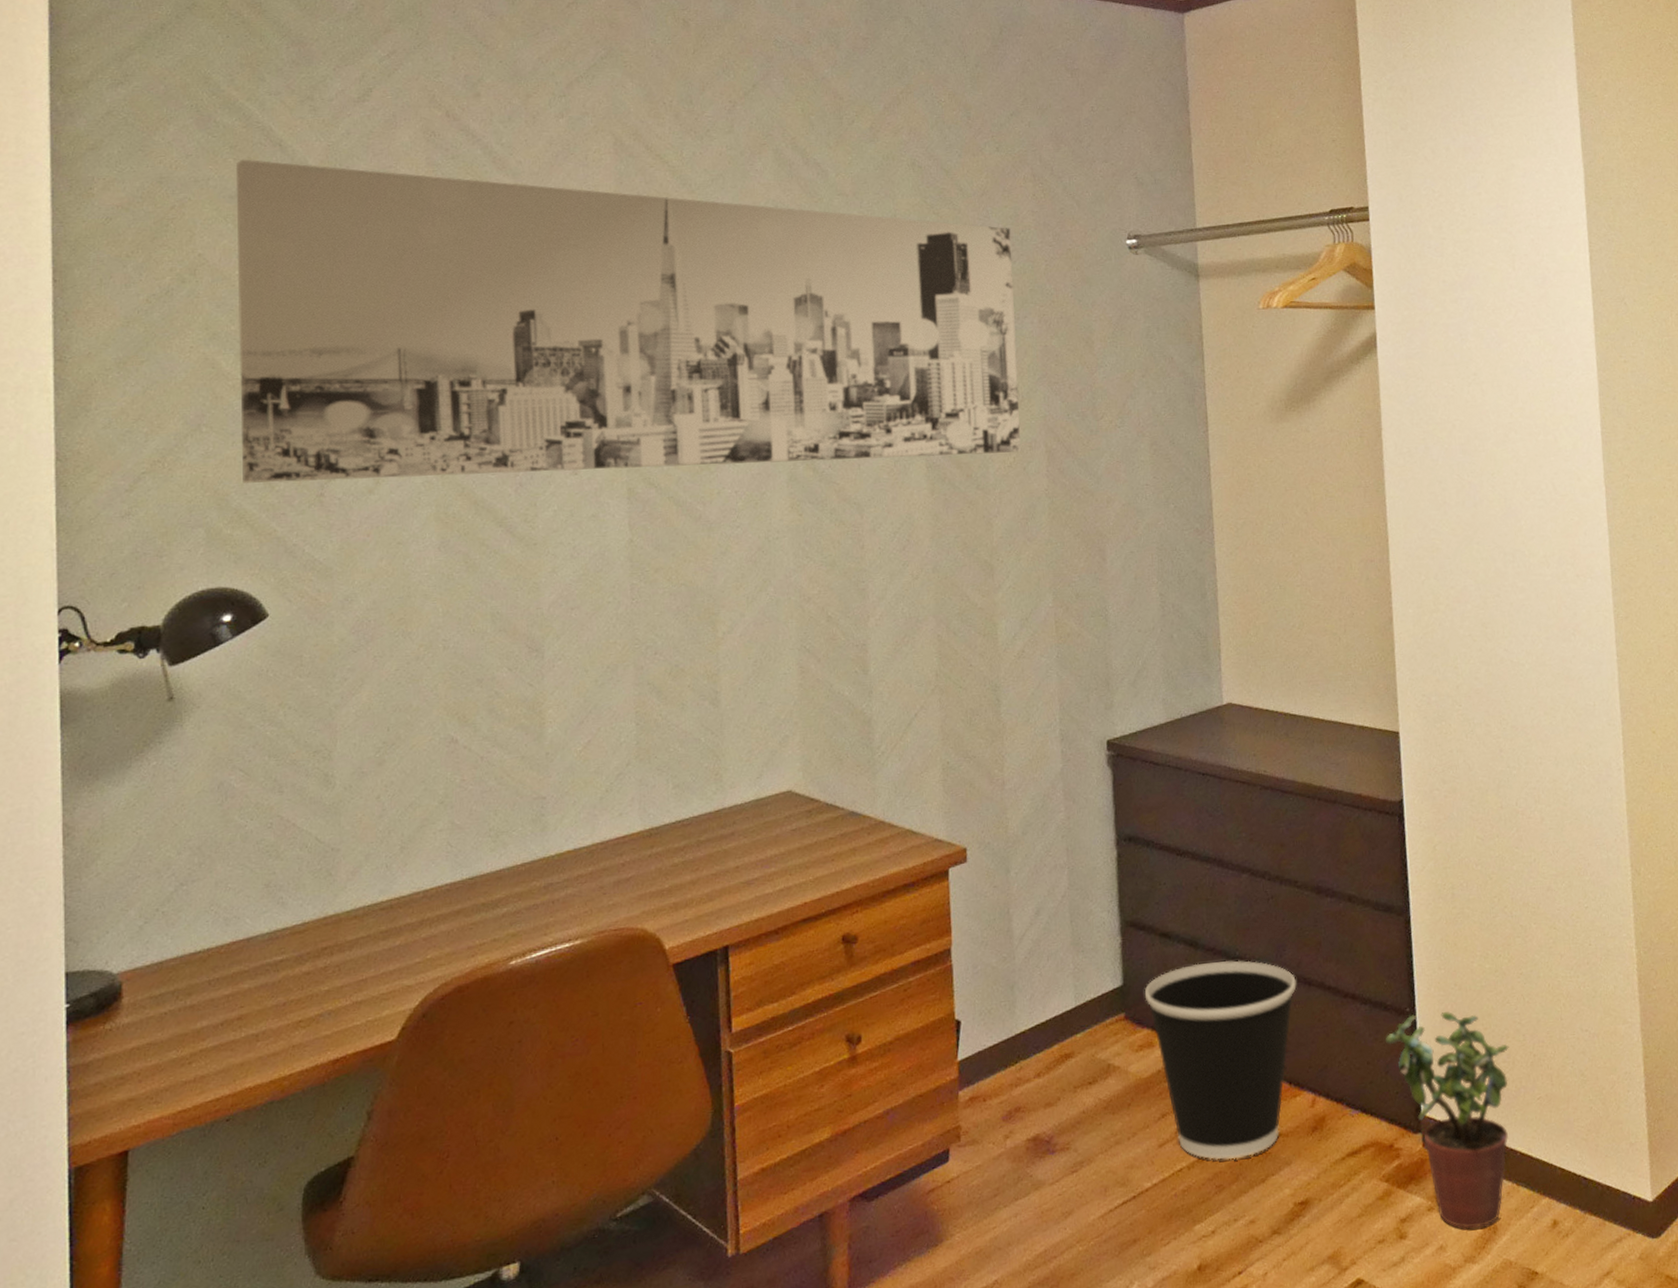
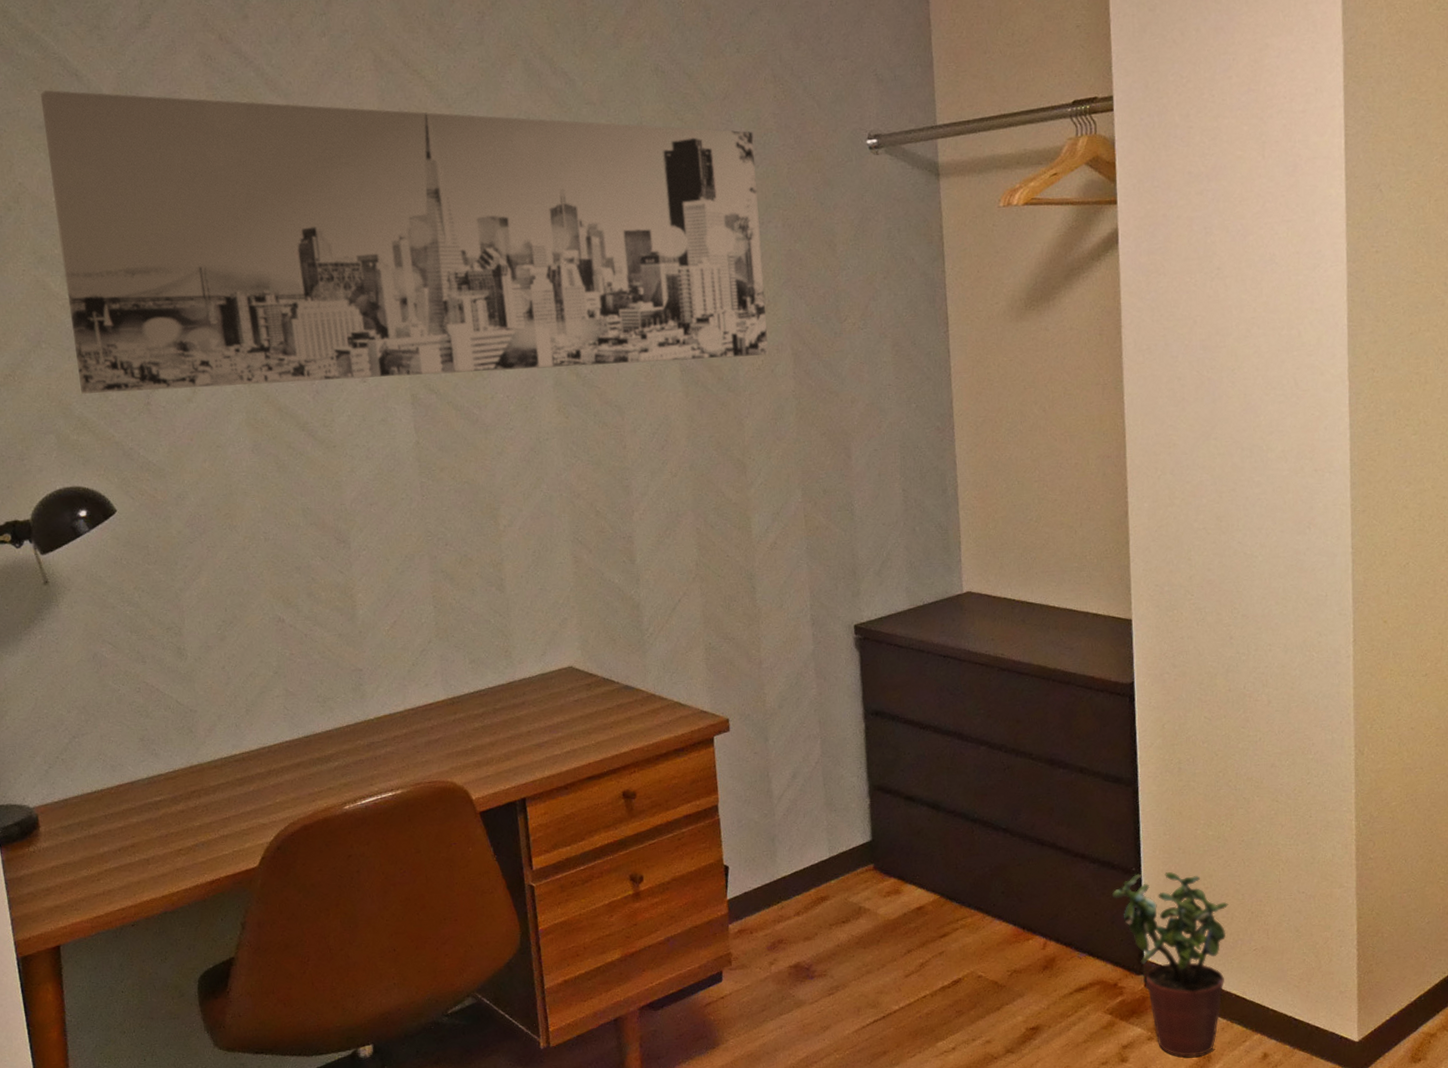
wastebasket: present [1144,960,1297,1160] -> none [891,822,1030,990]

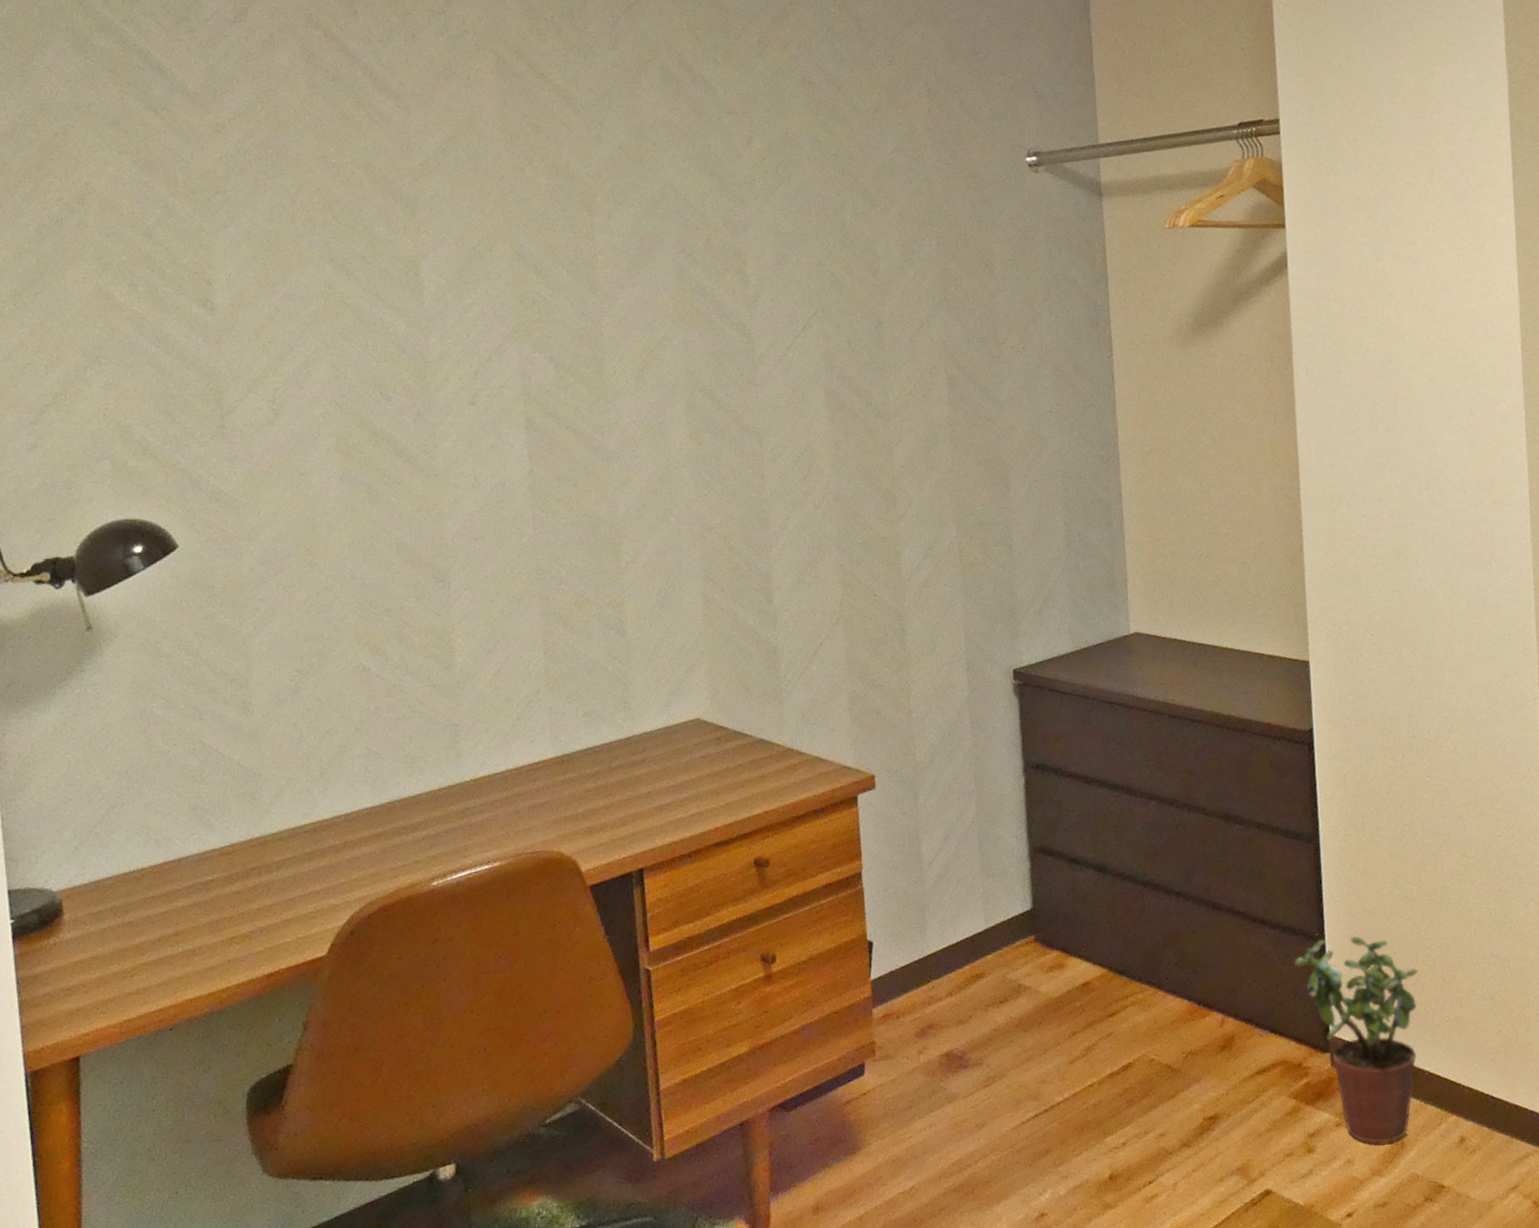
wall art: present [40,90,769,395] -> none [115,83,921,416]

